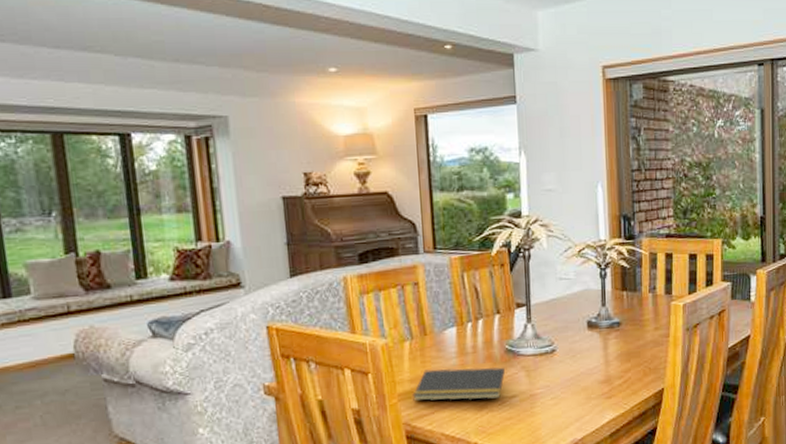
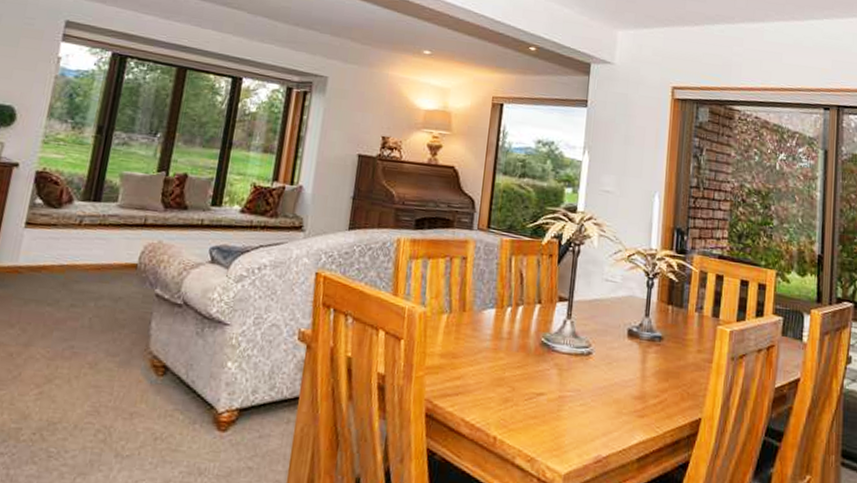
notepad: present [413,367,505,401] -> none [440,347,537,394]

